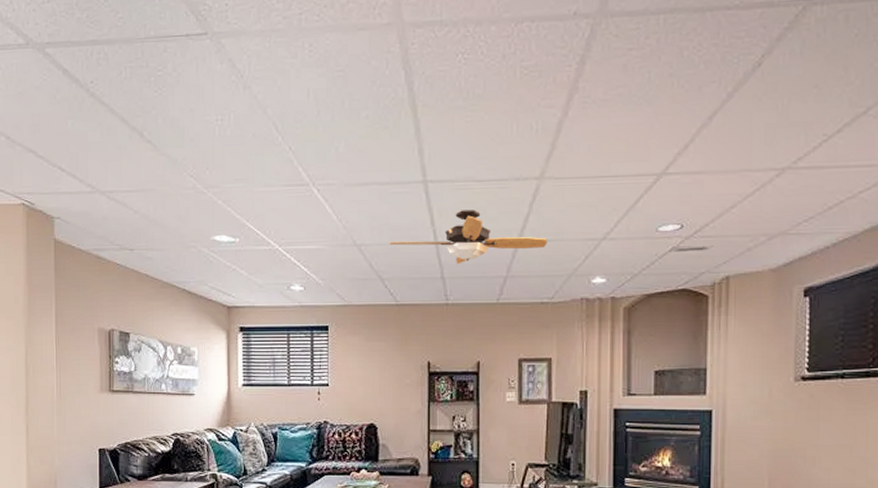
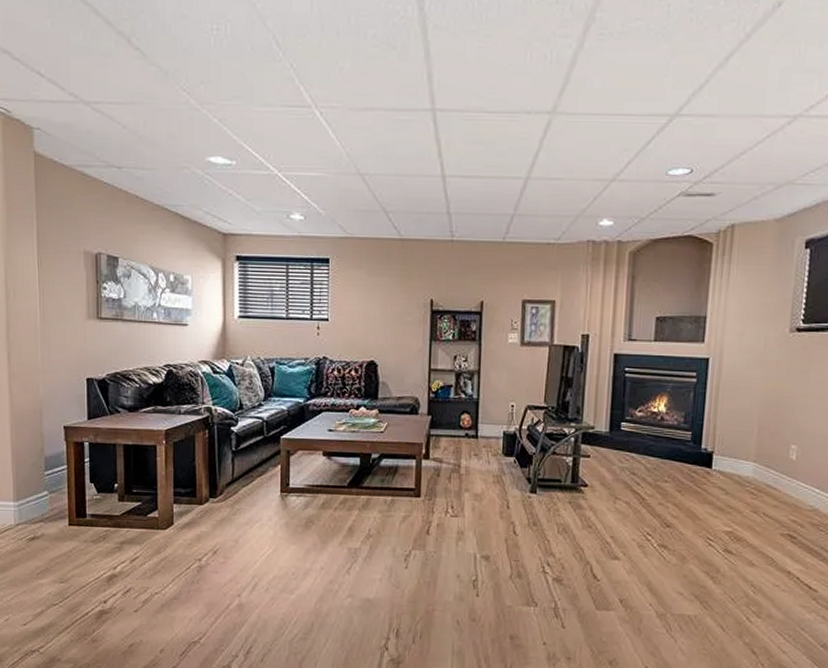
ceiling fan: present [389,210,547,265] -> none [394,142,557,200]

